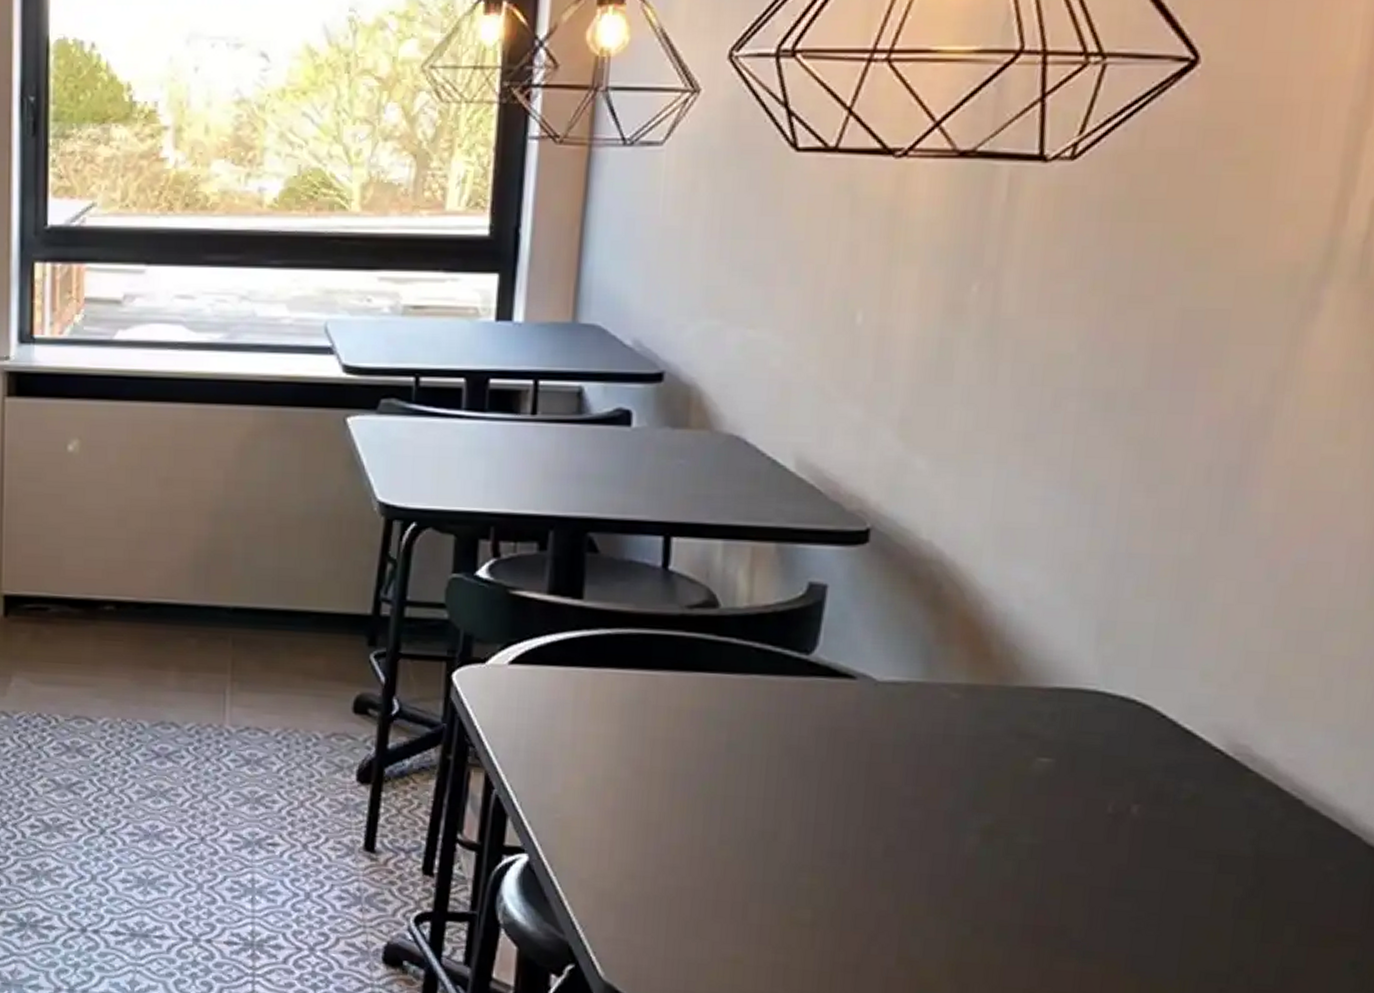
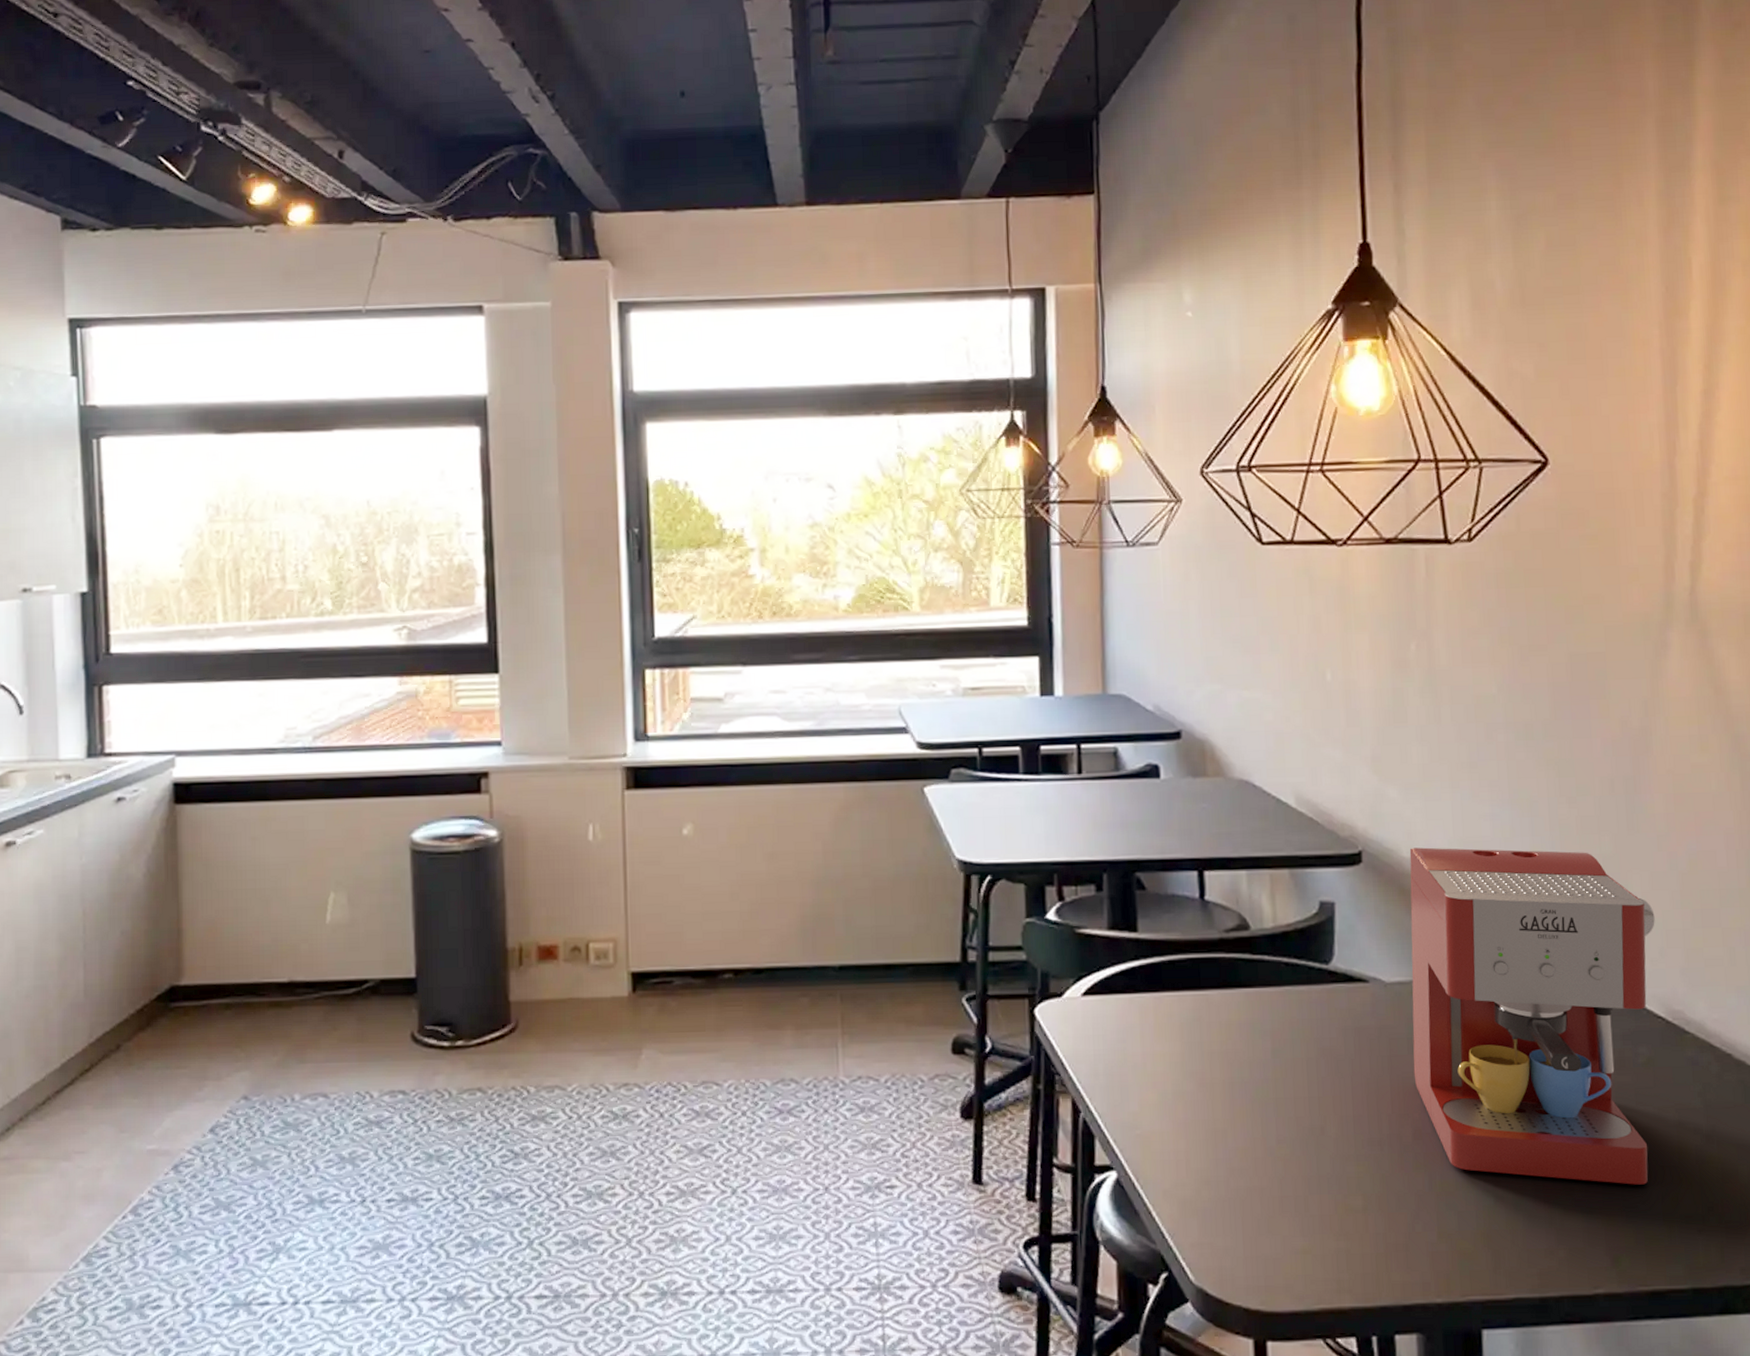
coffee maker: none [895,530,1235,934] -> present [1409,847,1655,1185]

